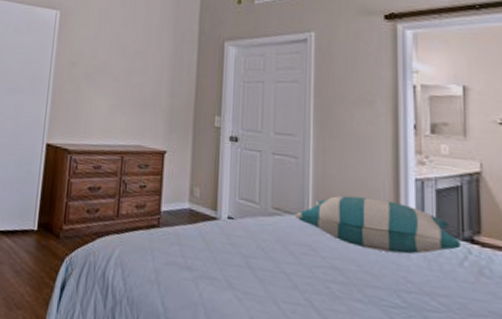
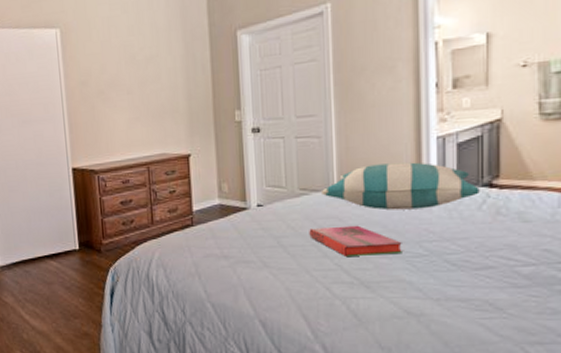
hardback book: none [280,253,378,300] -> present [309,225,402,258]

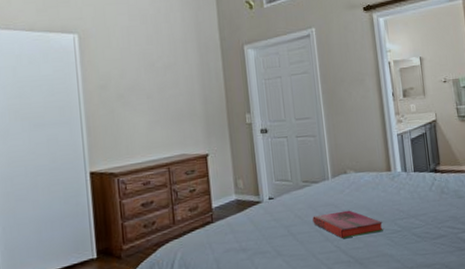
pillow: present [320,162,480,210] -> none [319,154,429,195]

